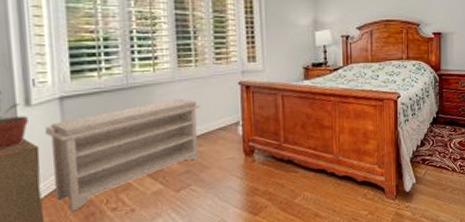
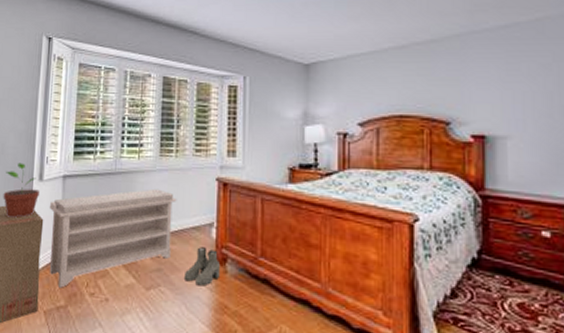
boots: none [214,144,249,178] -> present [183,247,221,286]

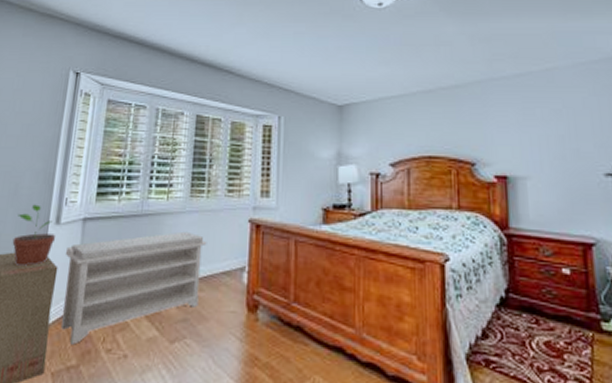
boots: present [183,247,221,286] -> none [211,293,252,337]

